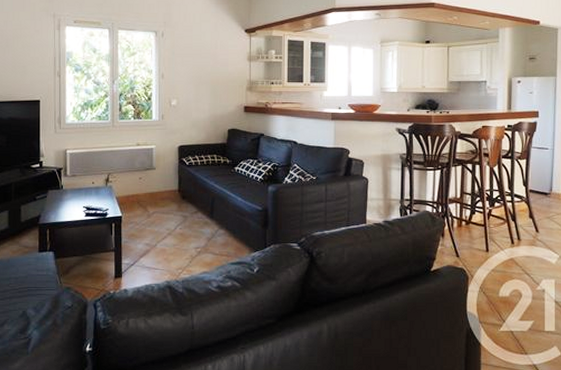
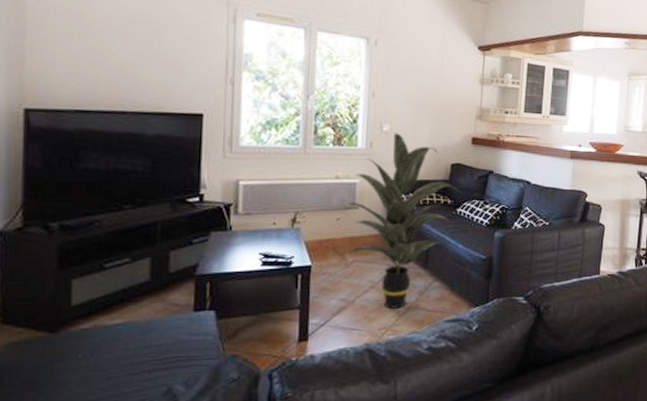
indoor plant: none [148,106,236,252] -> present [349,133,459,309]

